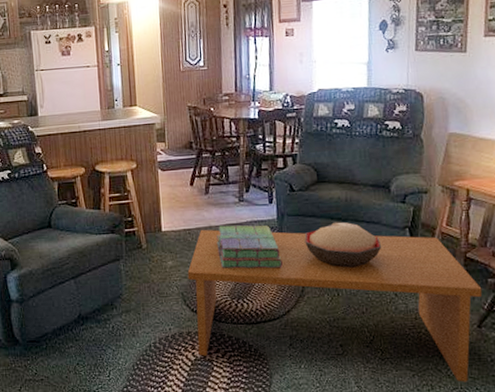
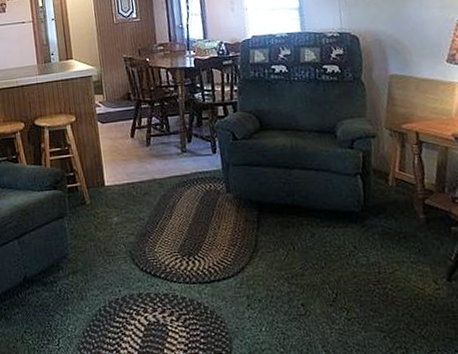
coffee table: present [187,230,482,382] -> none [134,182,447,344]
stack of books: present [216,225,283,269] -> none [161,176,233,224]
decorative bowl: present [304,222,382,268] -> none [252,170,335,220]

